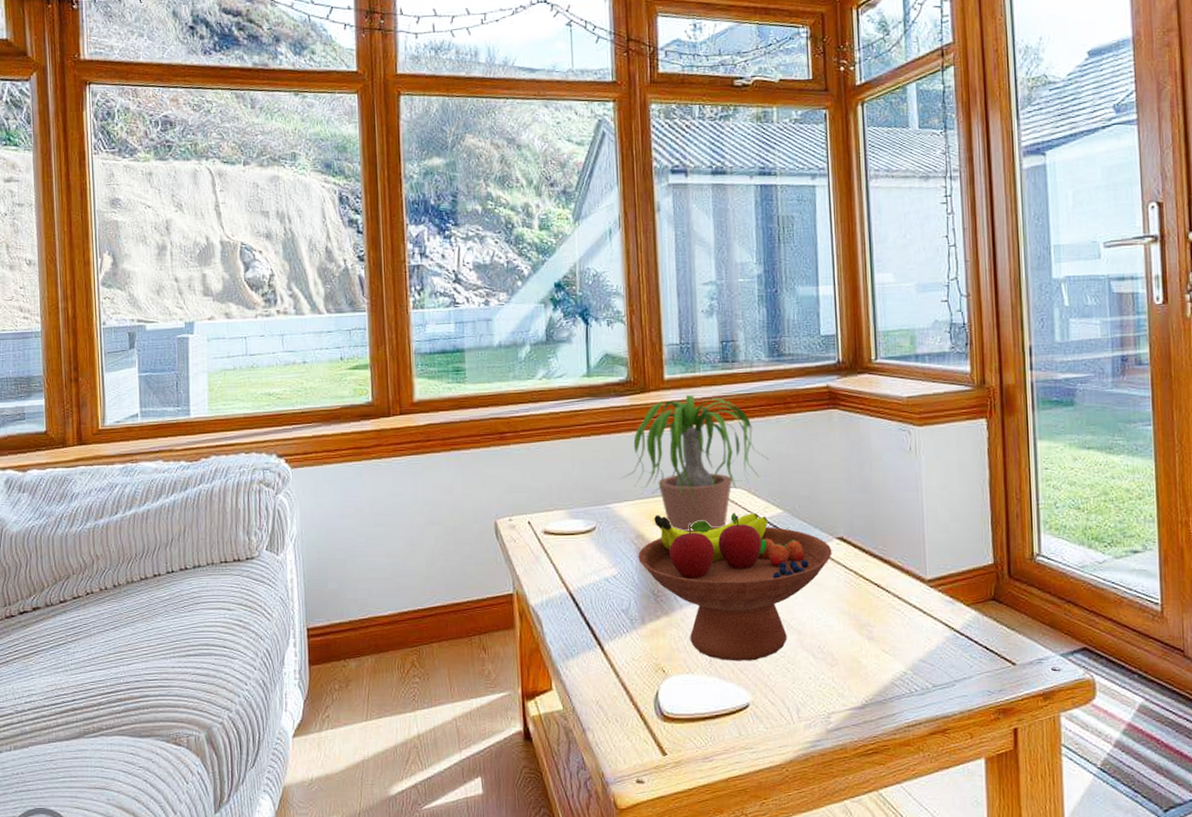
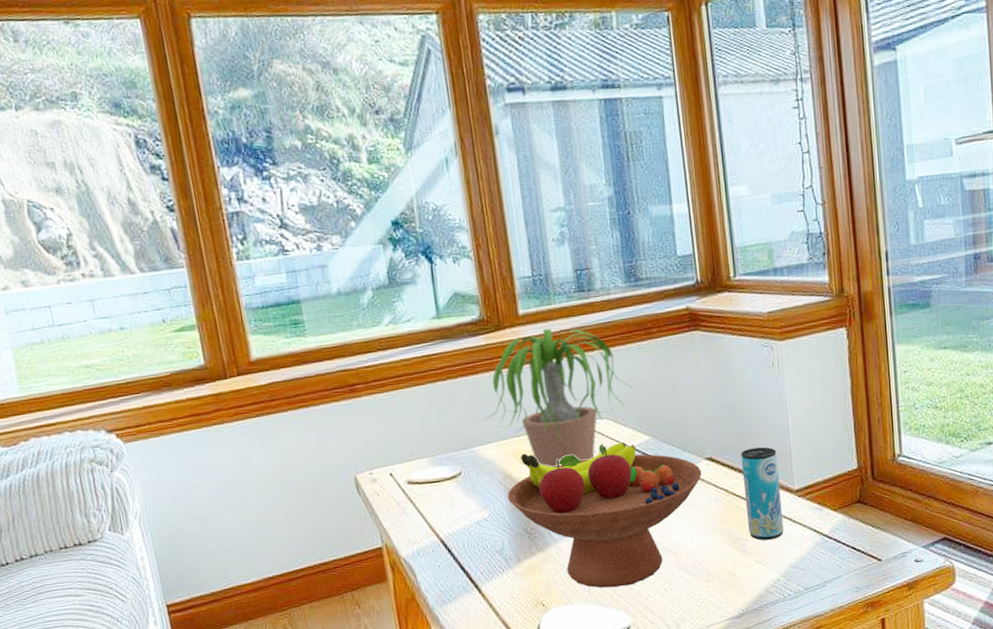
beverage can: none [872,532,913,630] -> present [740,447,784,541]

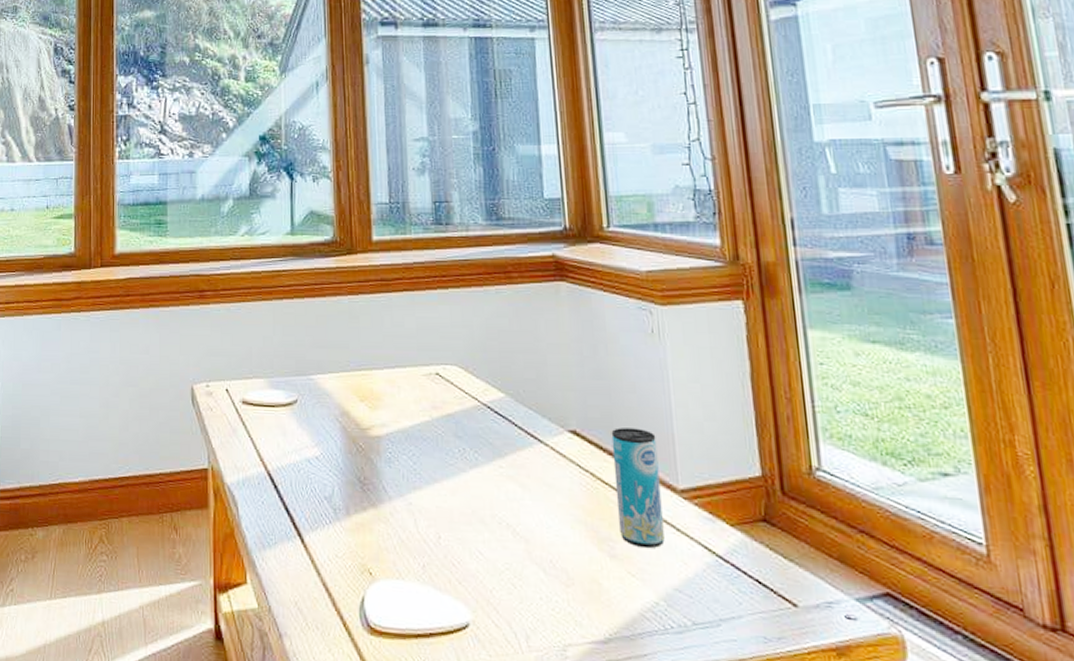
potted plant: present [482,328,634,468] -> none [325,259,489,412]
fruit bowl: present [507,442,702,588] -> none [342,390,564,571]

